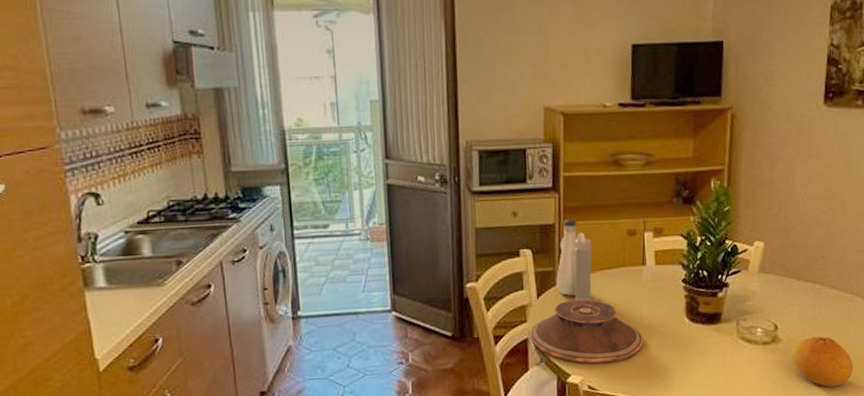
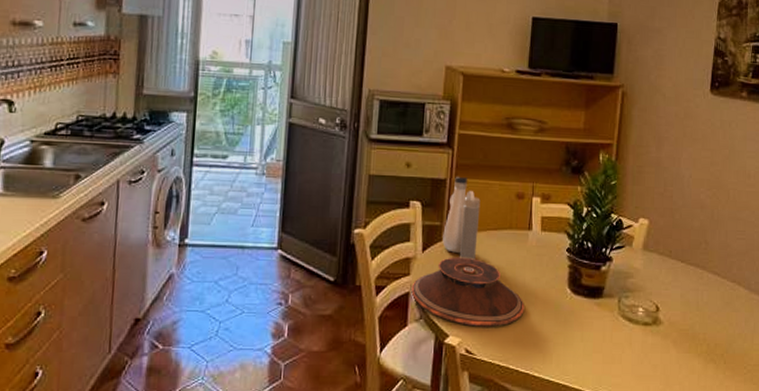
fruit: present [793,336,853,388] -> none [674,322,734,379]

